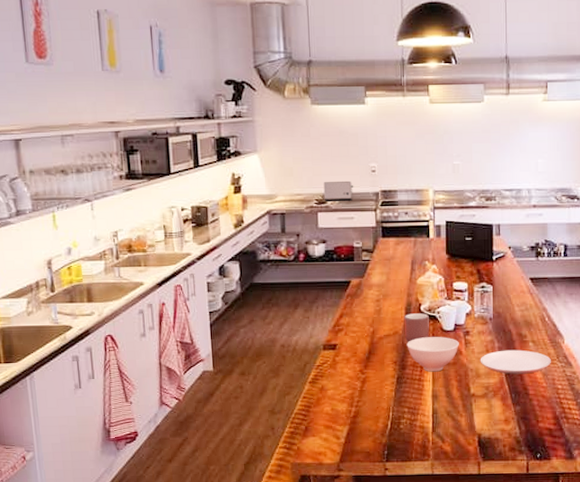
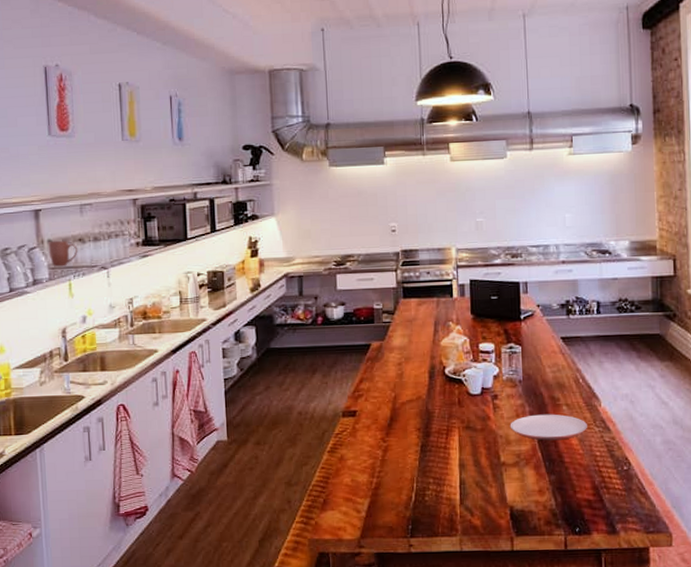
mug: none [30,171,61,198] -> present [48,240,78,267]
toaster: present [323,180,354,203] -> none [342,241,374,264]
mug: present [404,313,429,342] -> none [427,376,455,408]
bowl: present [407,337,459,372] -> none [431,401,487,439]

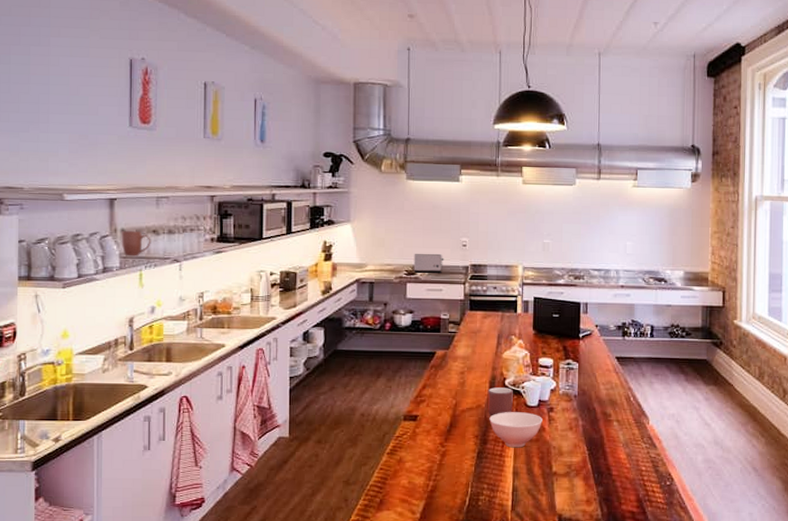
toaster: none [342,241,374,264] -> present [414,253,444,274]
mug: none [427,376,455,408] -> present [487,387,513,416]
bowl: none [431,401,487,439] -> present [489,412,543,448]
plate: present [510,414,587,441] -> none [563,428,635,454]

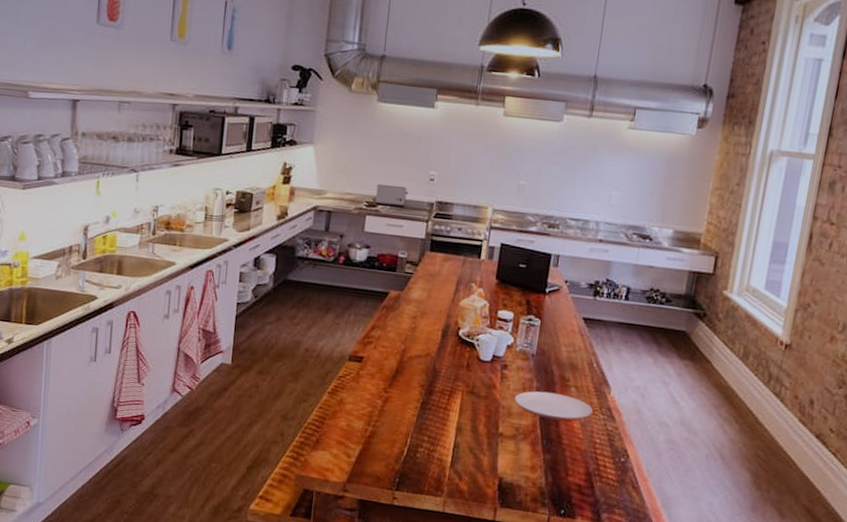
mug: present [121,230,151,257] -> none [81,134,111,163]
mug: present [487,387,513,416] -> none [437,336,466,367]
bowl: present [489,412,543,448] -> none [437,363,495,403]
plate: none [563,428,635,454] -> present [514,391,593,422]

